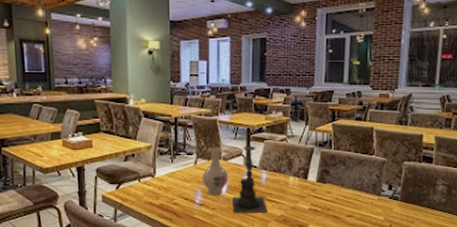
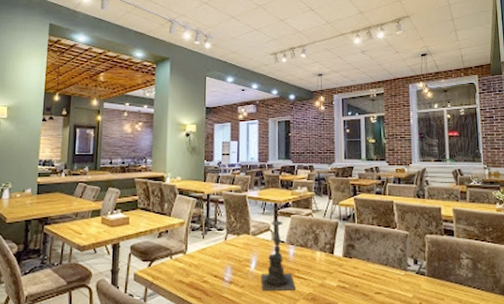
vase: present [202,146,229,196] -> none [231,222,257,273]

